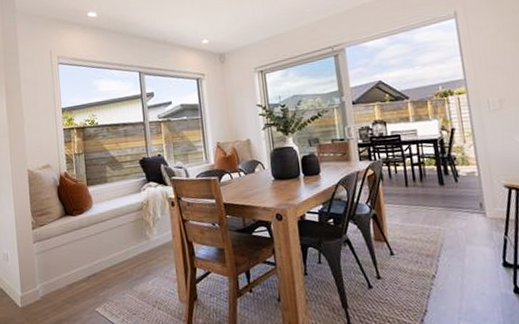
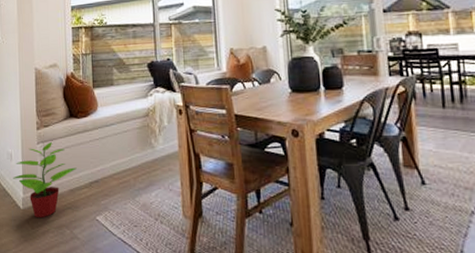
potted plant: none [10,241,74,315] -> present [13,142,77,218]

